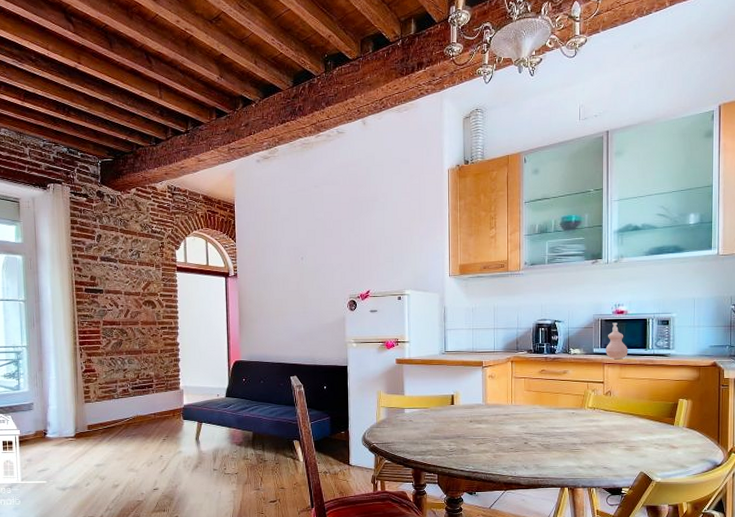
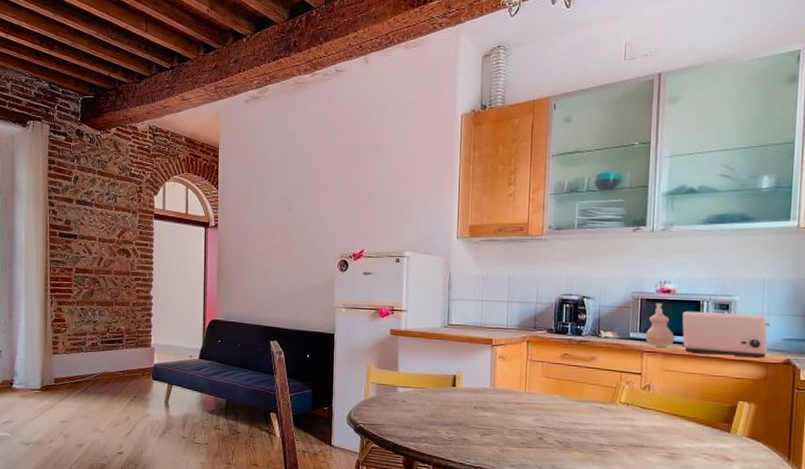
toaster: none [633,326,700,363] -> present [681,310,770,358]

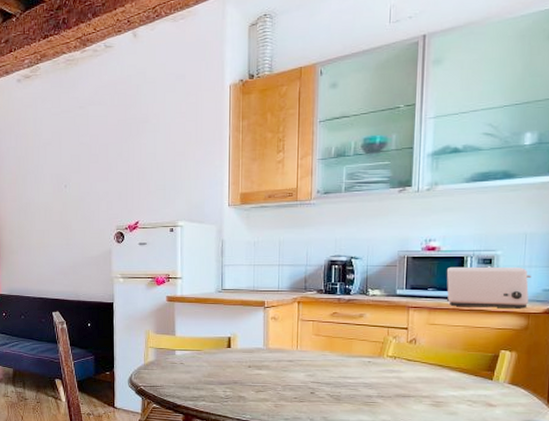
soap bottle: present [645,303,675,347] -> none [411,260,440,302]

